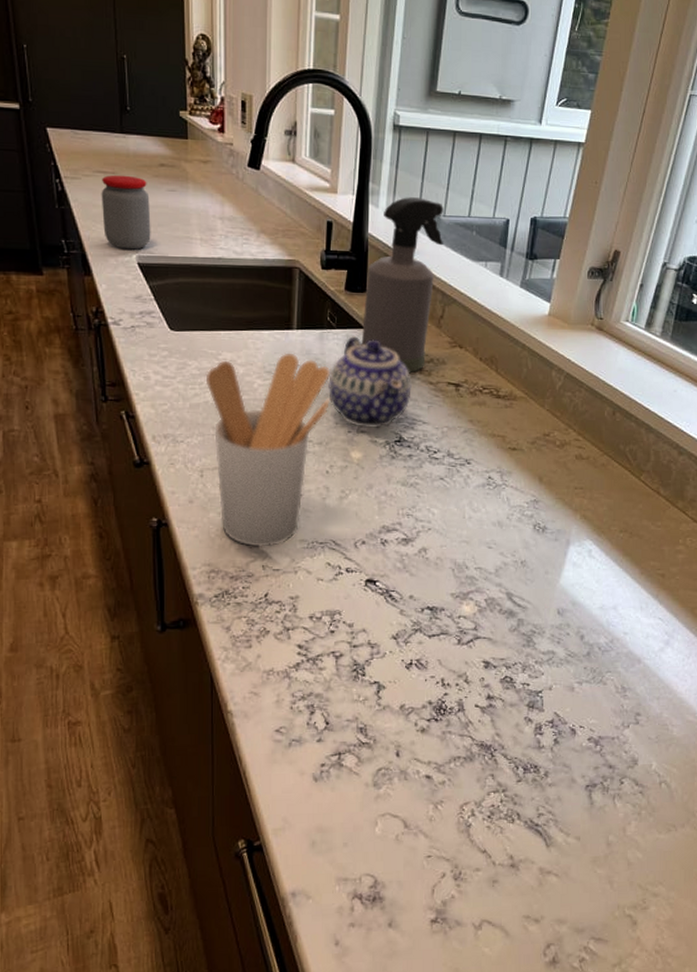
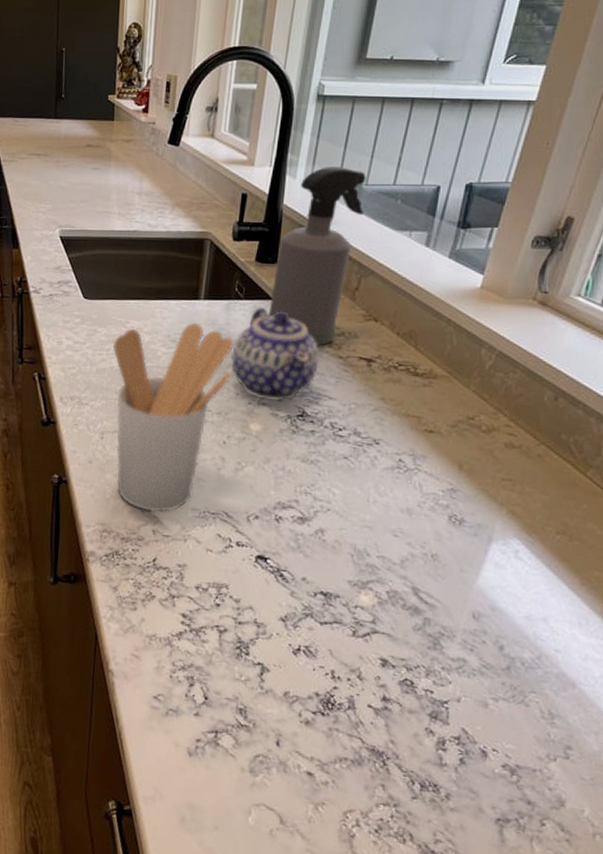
jar: present [101,175,151,250] -> none [32,156,76,224]

